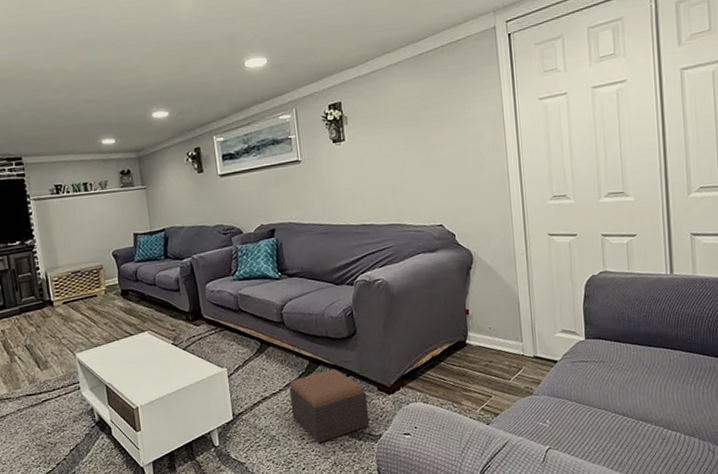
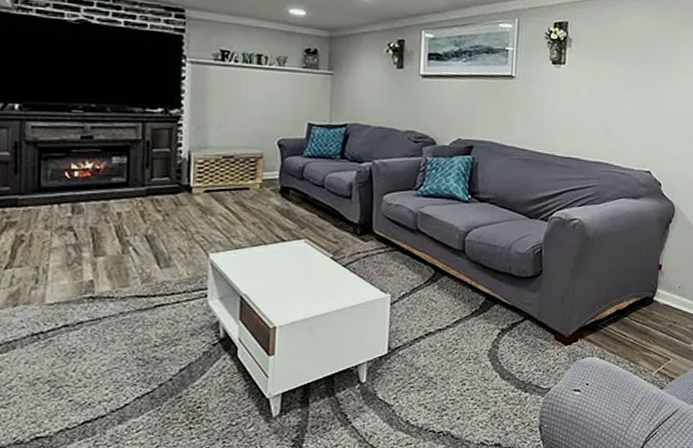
footstool: present [289,369,370,443] -> none [456,310,542,390]

